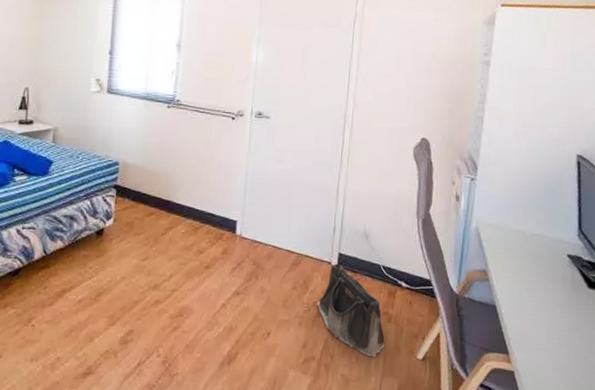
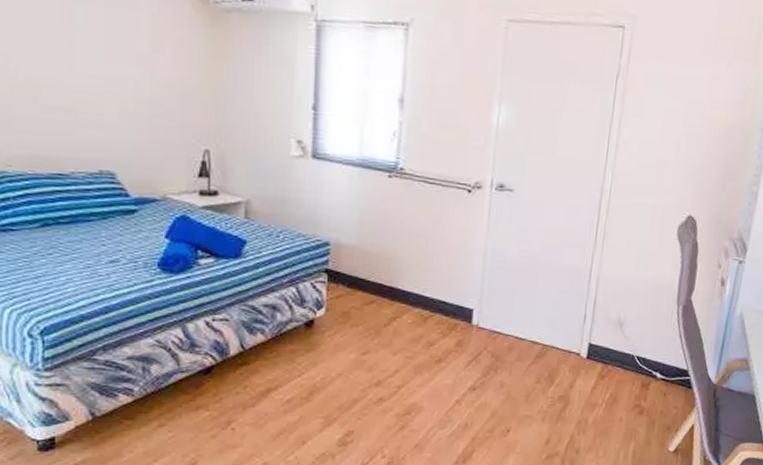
saddlebag: present [317,263,385,357] -> none [563,354,636,451]

